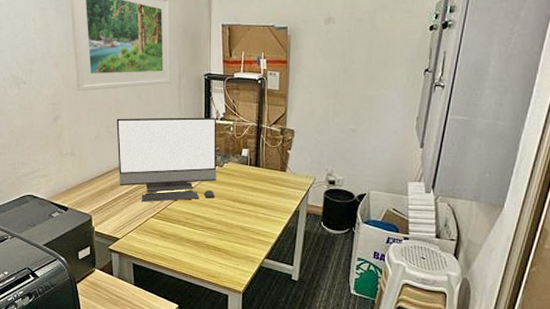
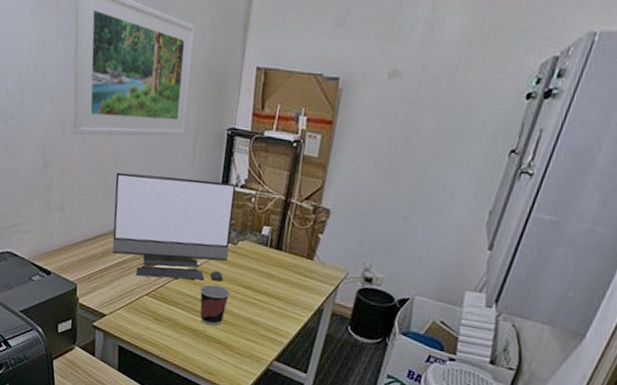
cup: none [197,202,222,236] -> present [200,284,231,326]

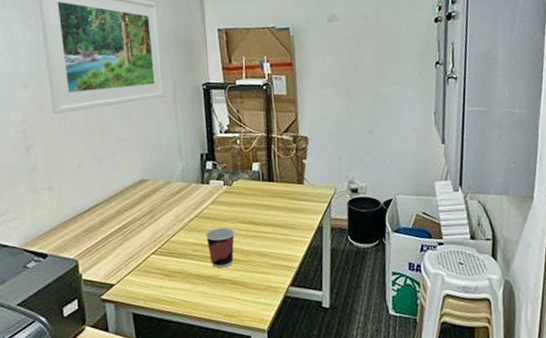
monitor: present [112,172,236,280] -> none [102,130,226,236]

